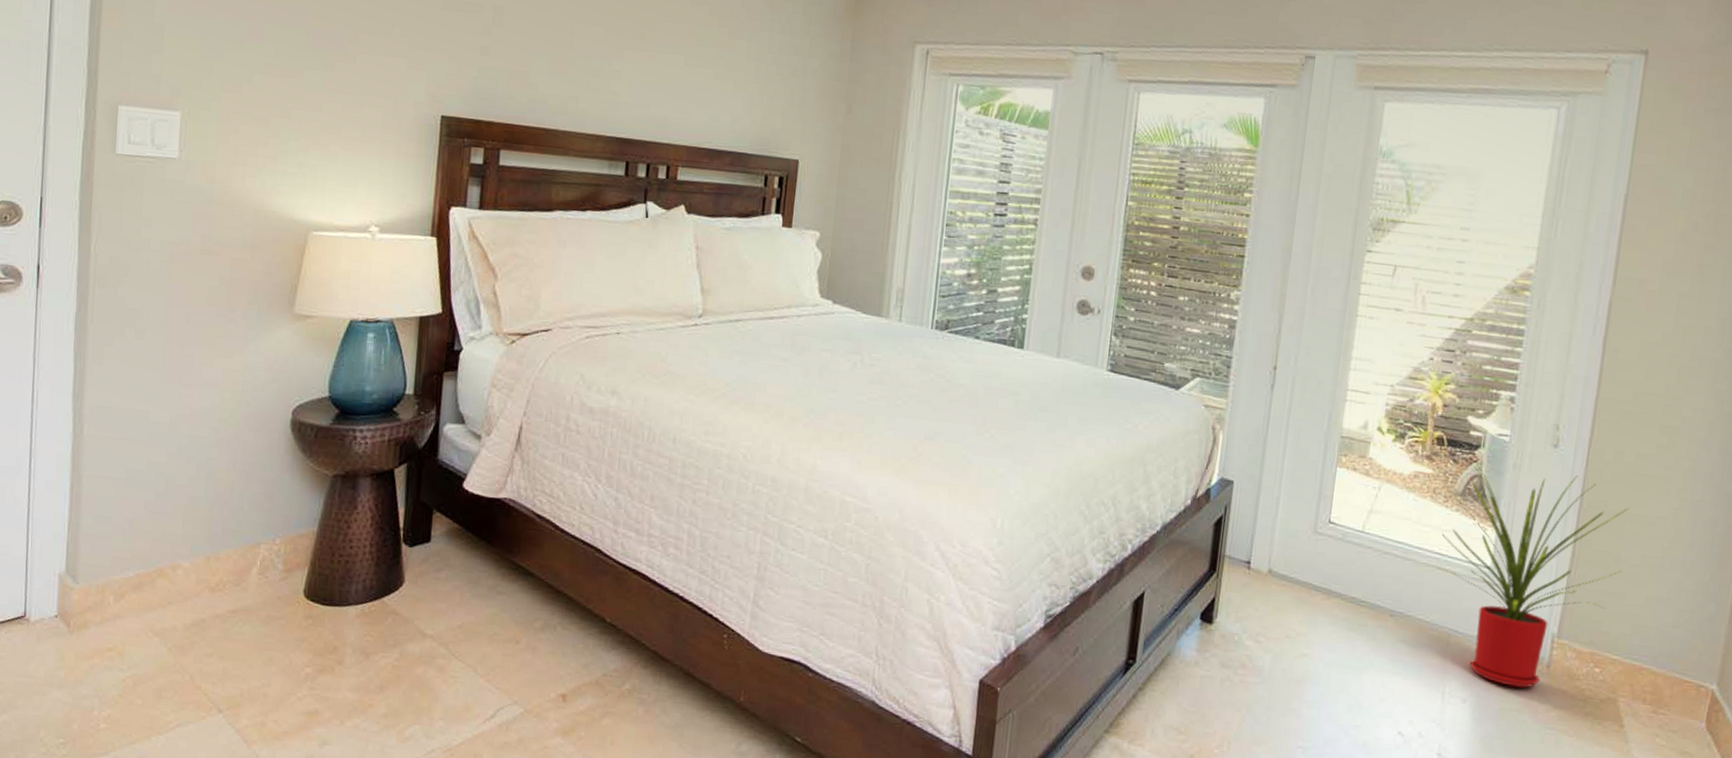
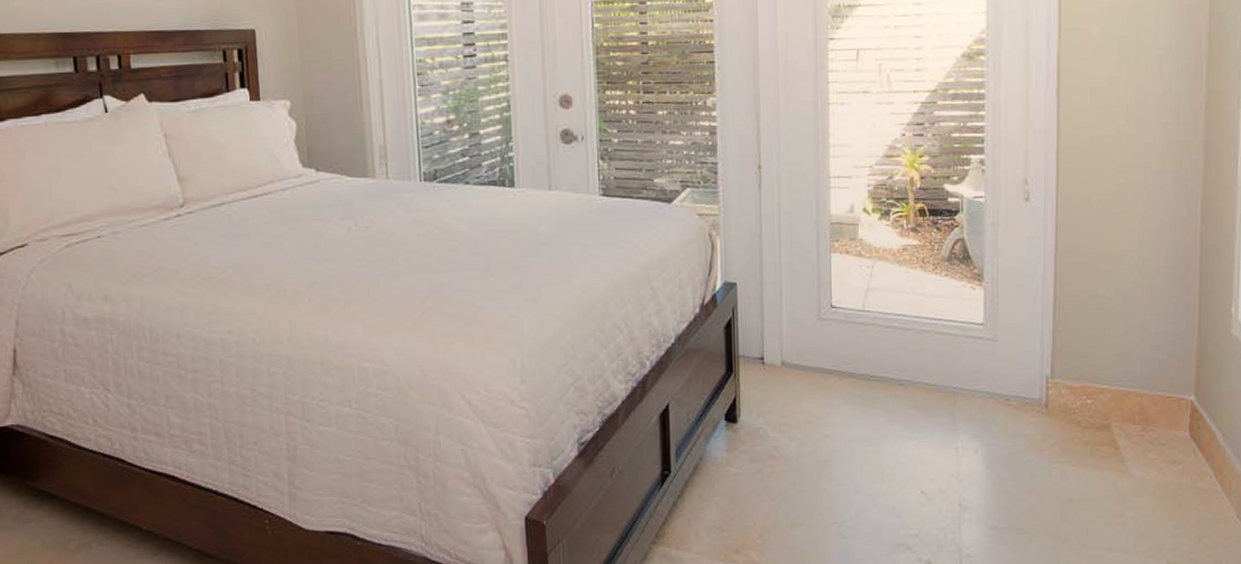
house plant: present [1433,463,1630,688] -> none [929,224,1101,431]

